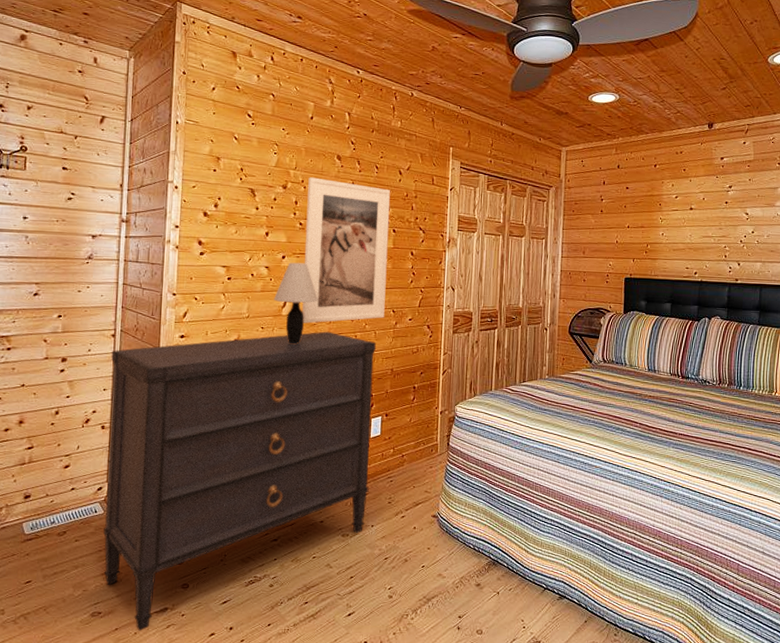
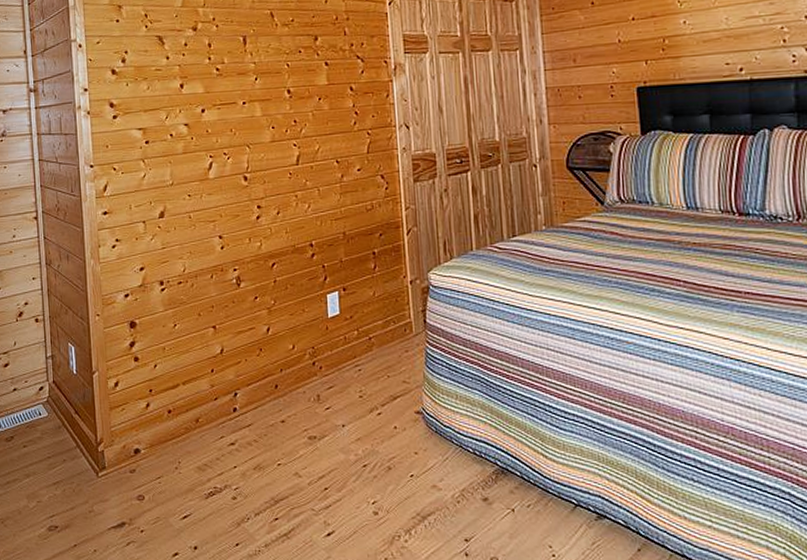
dresser: present [103,331,376,631] -> none [36,193,334,548]
table lamp: present [274,262,318,344] -> none [198,115,247,211]
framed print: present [302,177,391,324] -> none [220,12,327,186]

